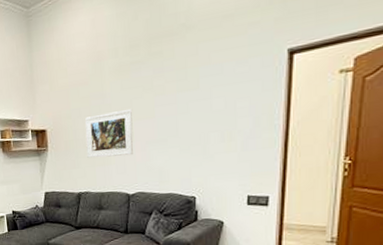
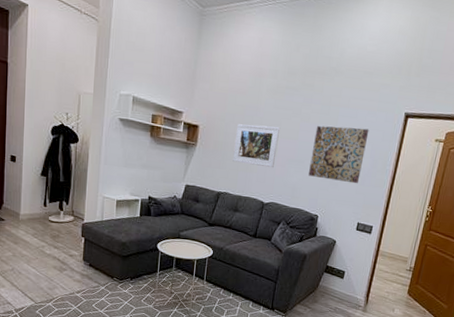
wall art: none [174,82,243,155] -> present [308,125,369,184]

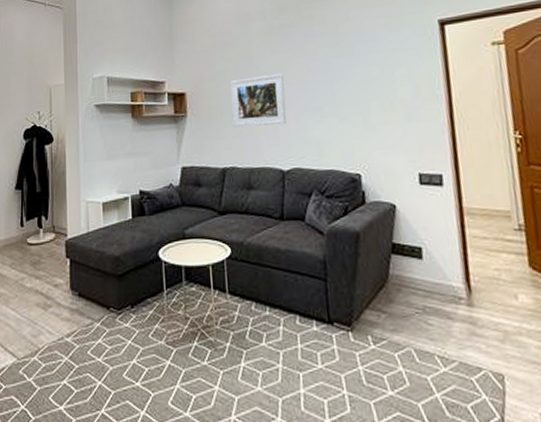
wall art: present [308,125,369,184] -> none [328,50,404,125]

